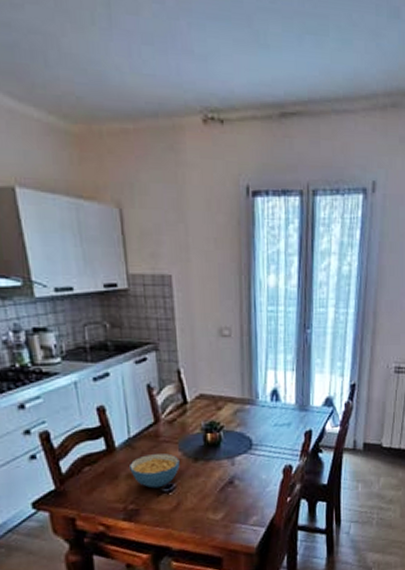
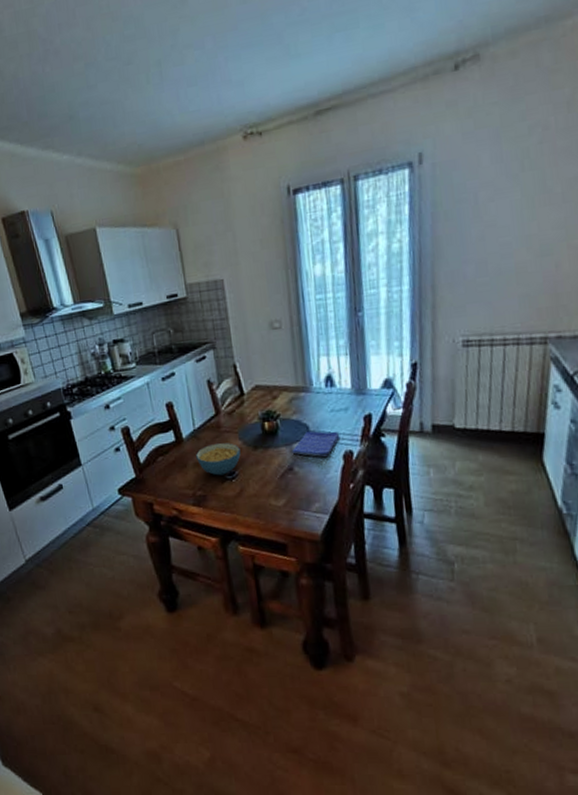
dish towel: none [233,445,281,471] -> present [292,431,340,458]

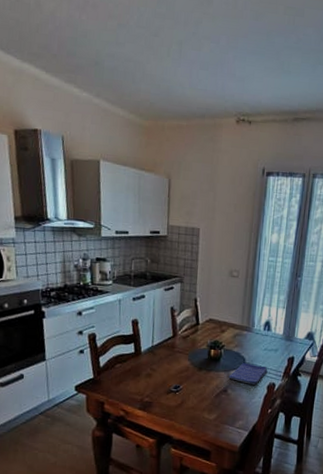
cereal bowl: present [196,443,241,476] -> none [150,360,188,388]

